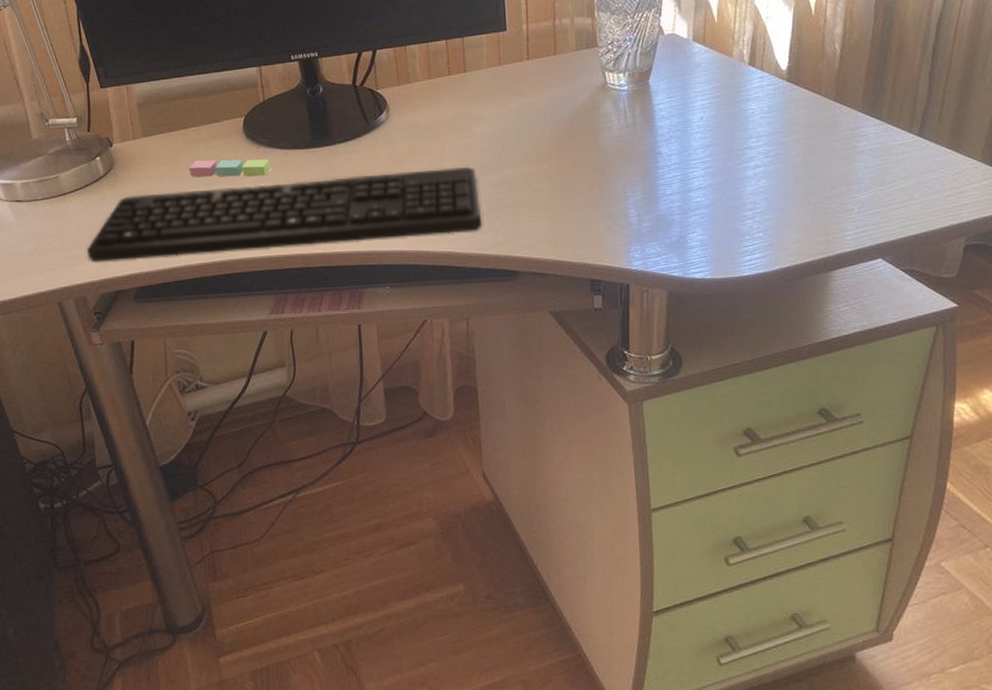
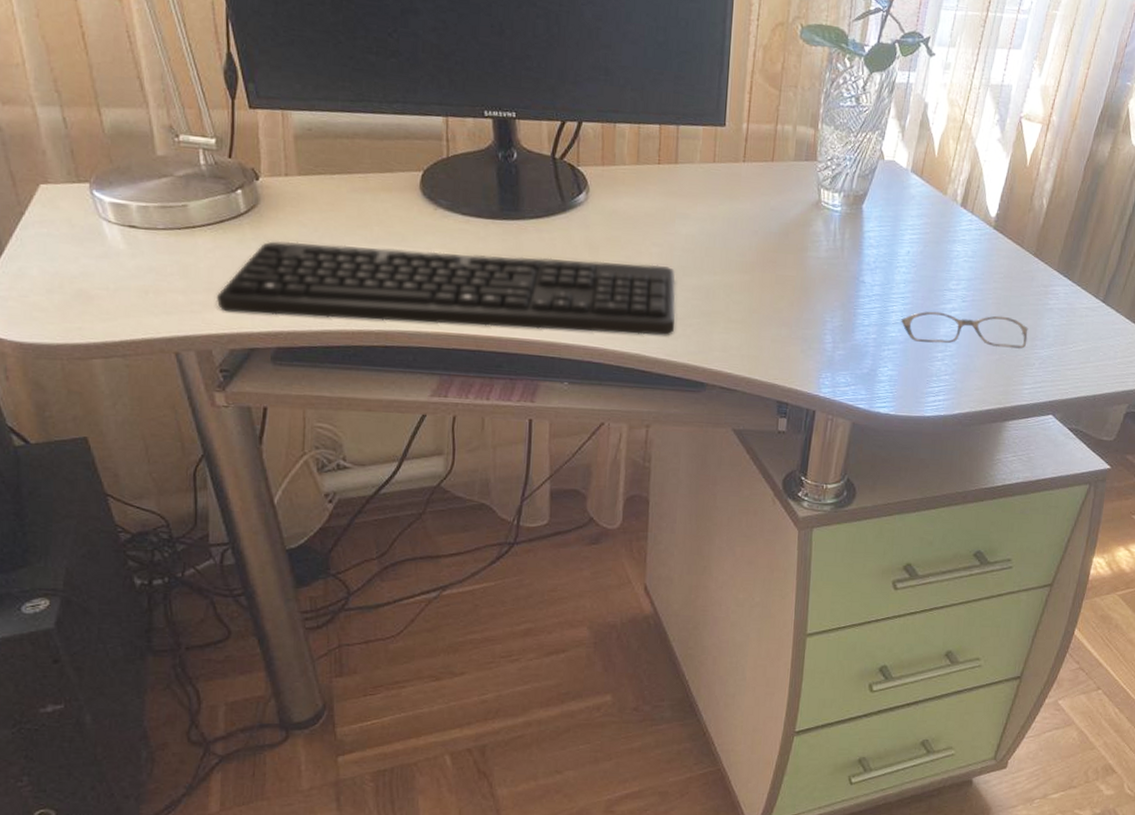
sticky notes: present [189,159,272,177] -> none [351,213,450,242]
eyeglasses: none [703,165,841,203] -> present [900,311,1028,349]

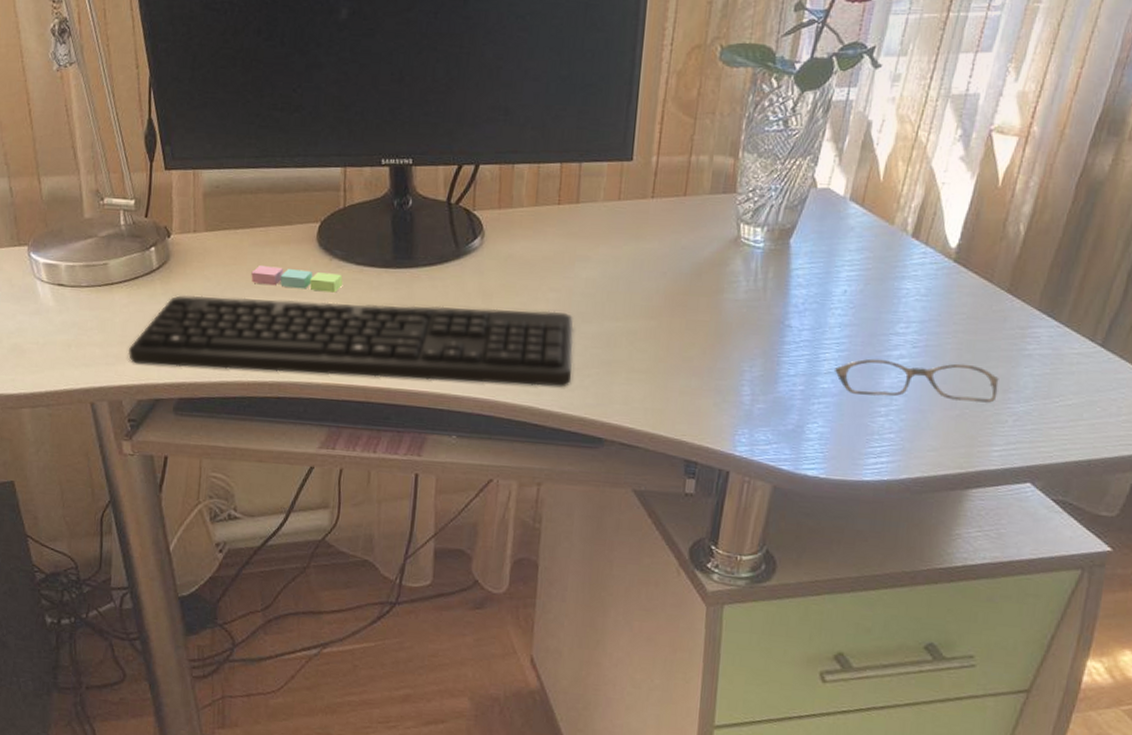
sticky notes: none [351,213,450,242] -> present [251,266,343,293]

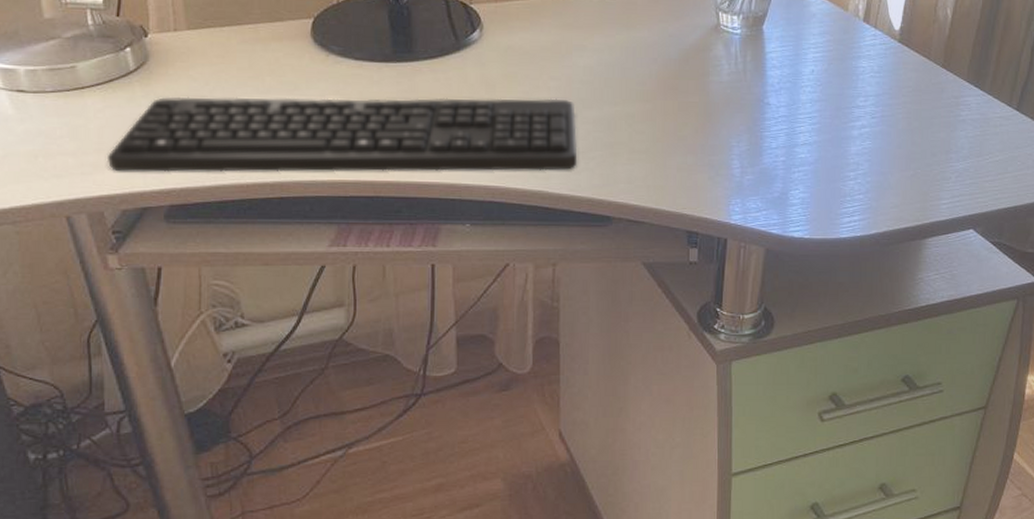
sticky notes: present [251,266,343,293] -> none [242,64,343,89]
eyeglasses: present [834,358,999,403] -> none [809,129,942,163]

